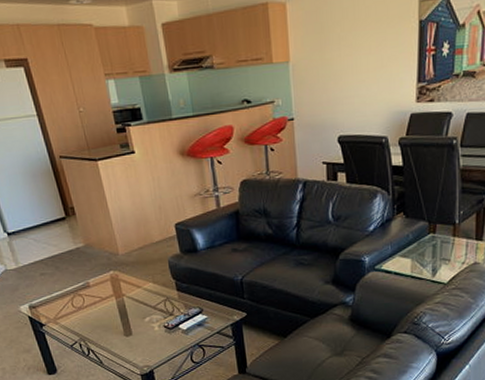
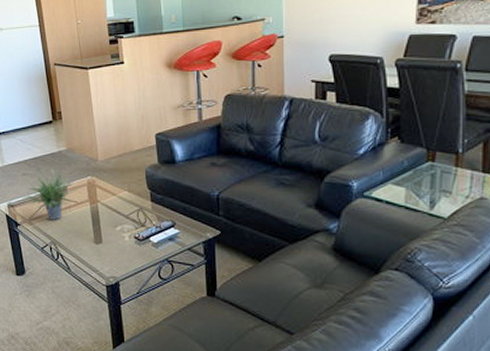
potted plant: none [41,265,102,318] -> present [21,168,79,220]

